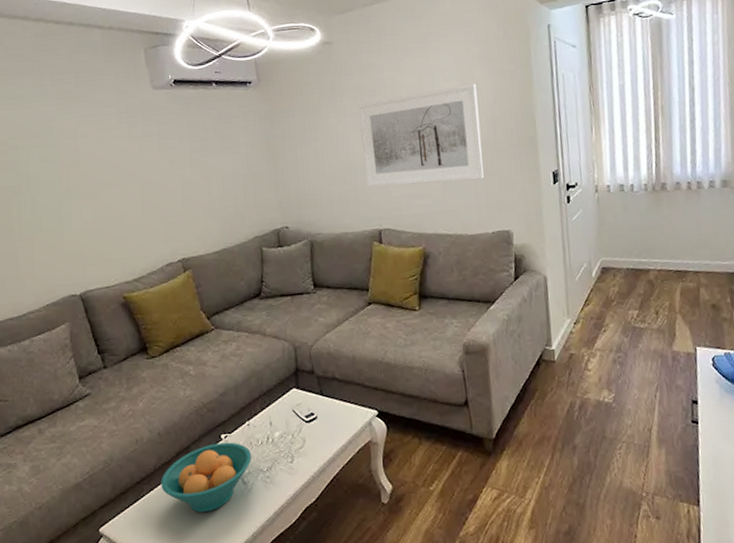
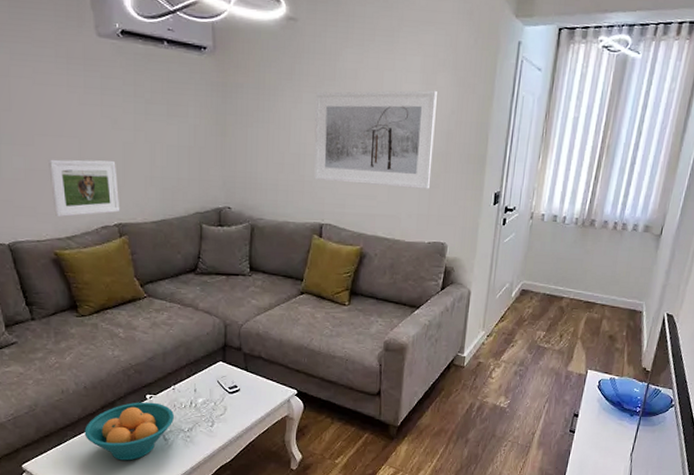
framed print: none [114,198,183,261] -> present [49,159,120,218]

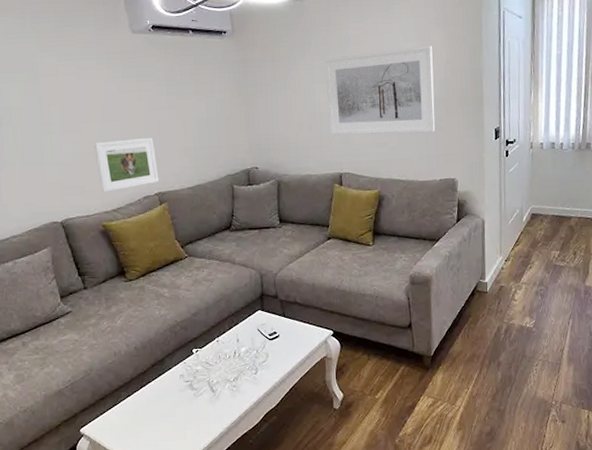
fruit bowl: present [84,402,174,461] -> none [137,356,220,416]

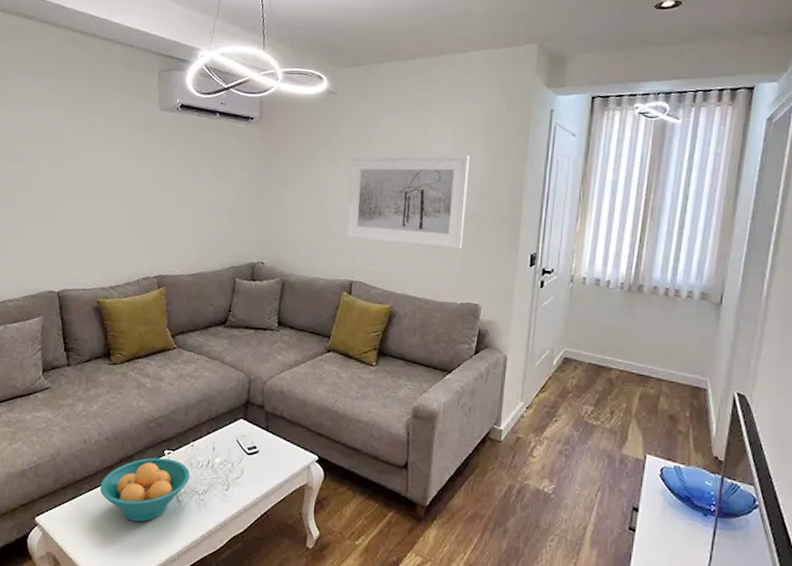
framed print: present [94,137,160,193] -> none [102,215,163,268]
fruit bowl: none [137,356,220,416] -> present [100,457,190,522]

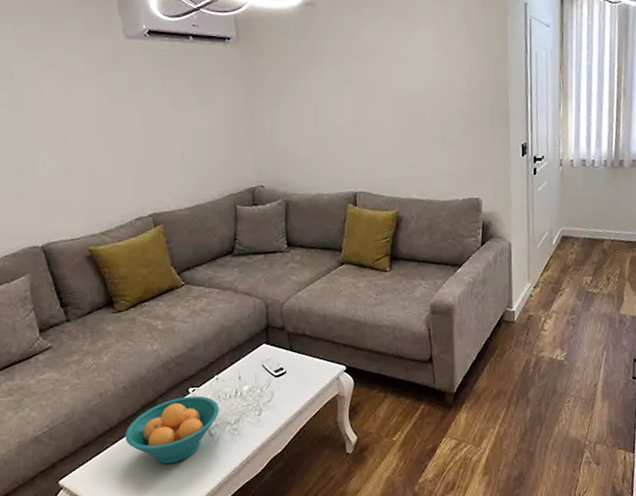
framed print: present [346,154,470,249] -> none [337,54,457,151]

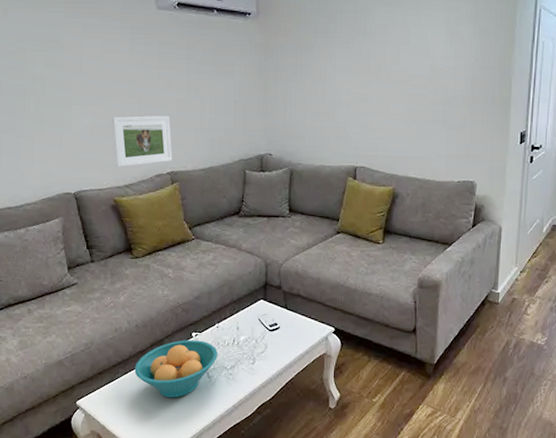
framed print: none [81,152,154,214] -> present [112,115,173,168]

